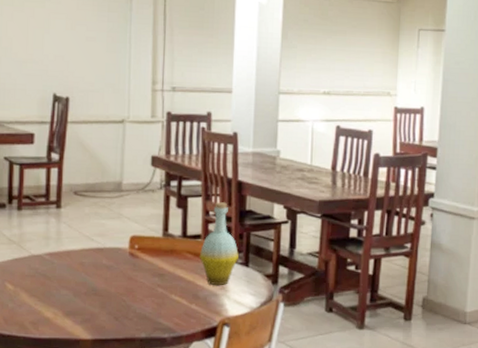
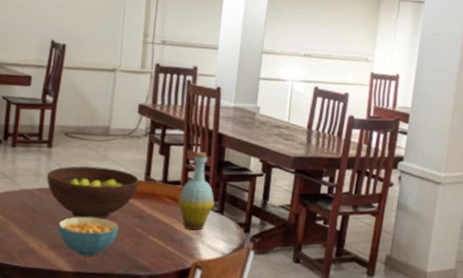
fruit bowl: none [57,225,157,282] -> present [47,166,139,220]
cereal bowl: none [72,279,139,321] -> present [58,216,119,256]

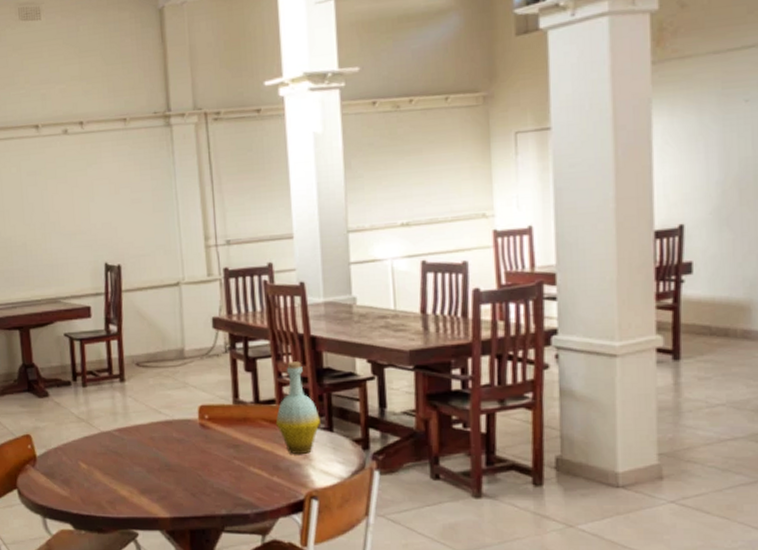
fruit bowl: present [47,166,139,220] -> none [125,395,228,457]
cereal bowl: present [58,216,119,256] -> none [145,453,214,498]

